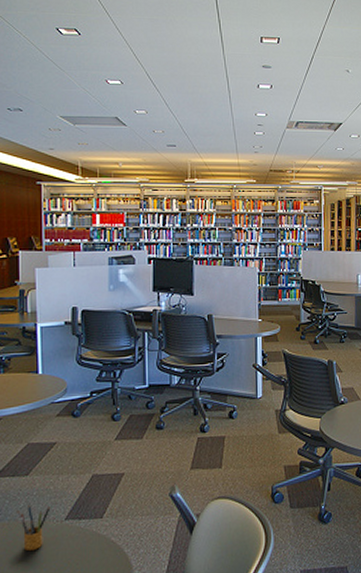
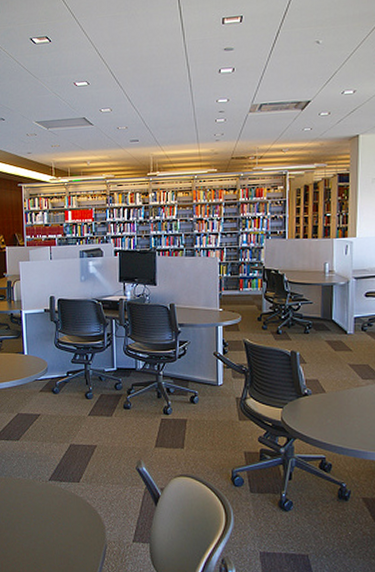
pencil box: present [17,504,51,551] -> none [11,464,37,503]

